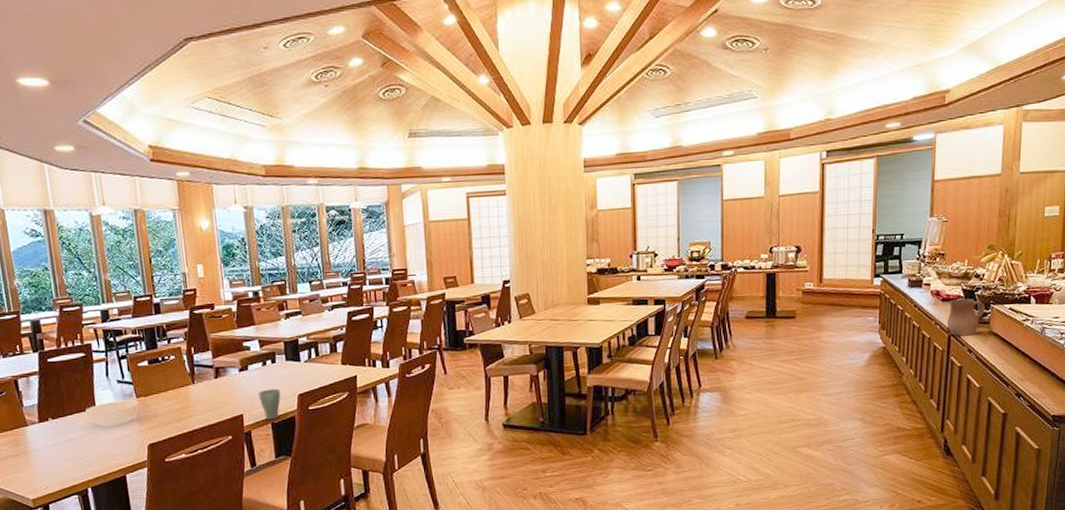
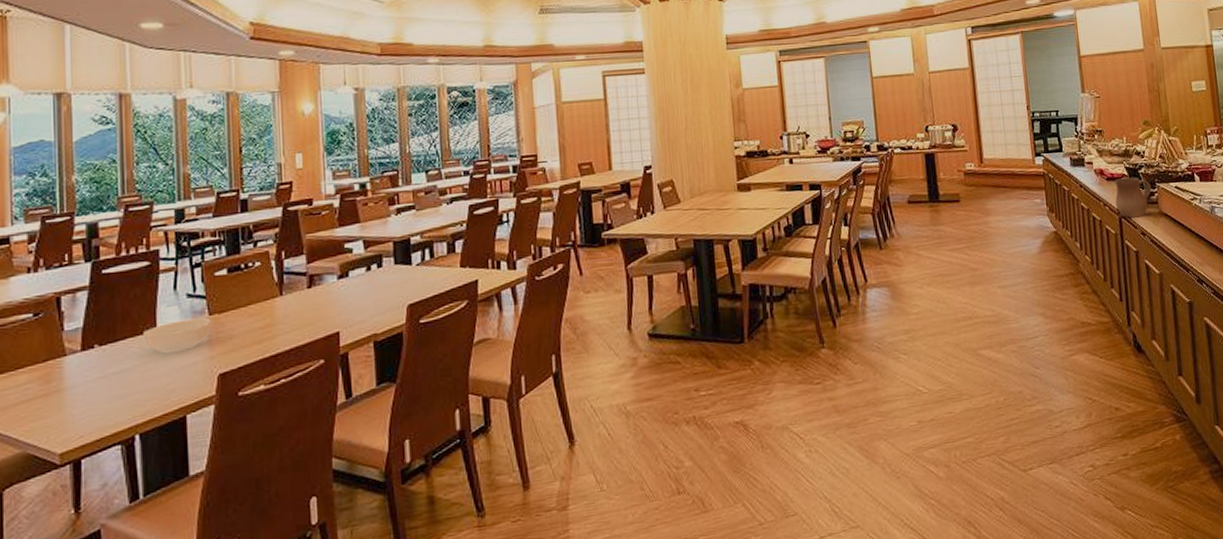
cup: present [258,388,281,420] -> none [359,298,387,337]

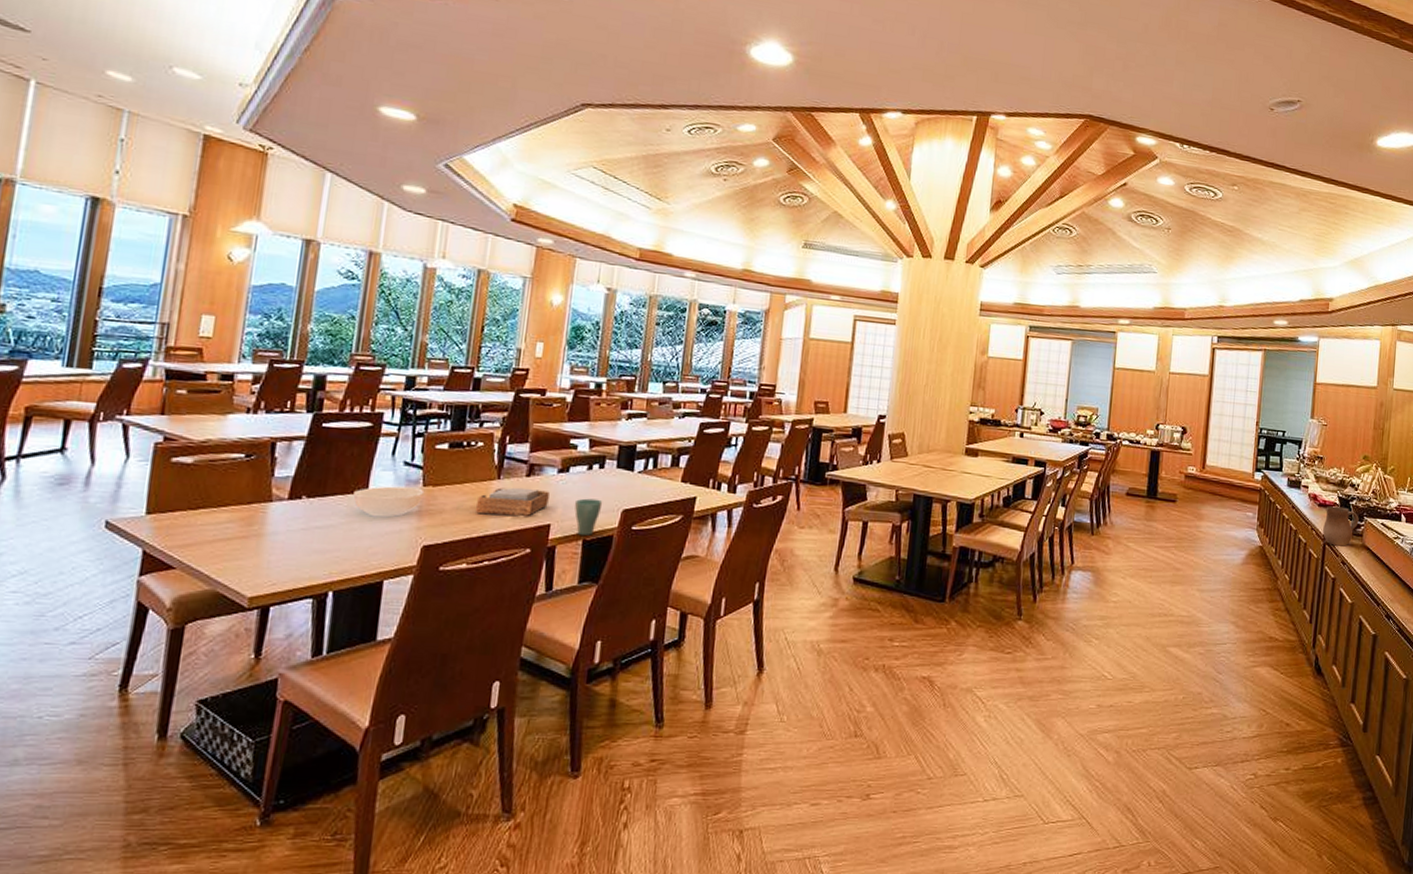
napkin holder: none [263,299,334,332] -> present [475,487,550,516]
cup: none [359,298,387,337] -> present [574,498,603,535]

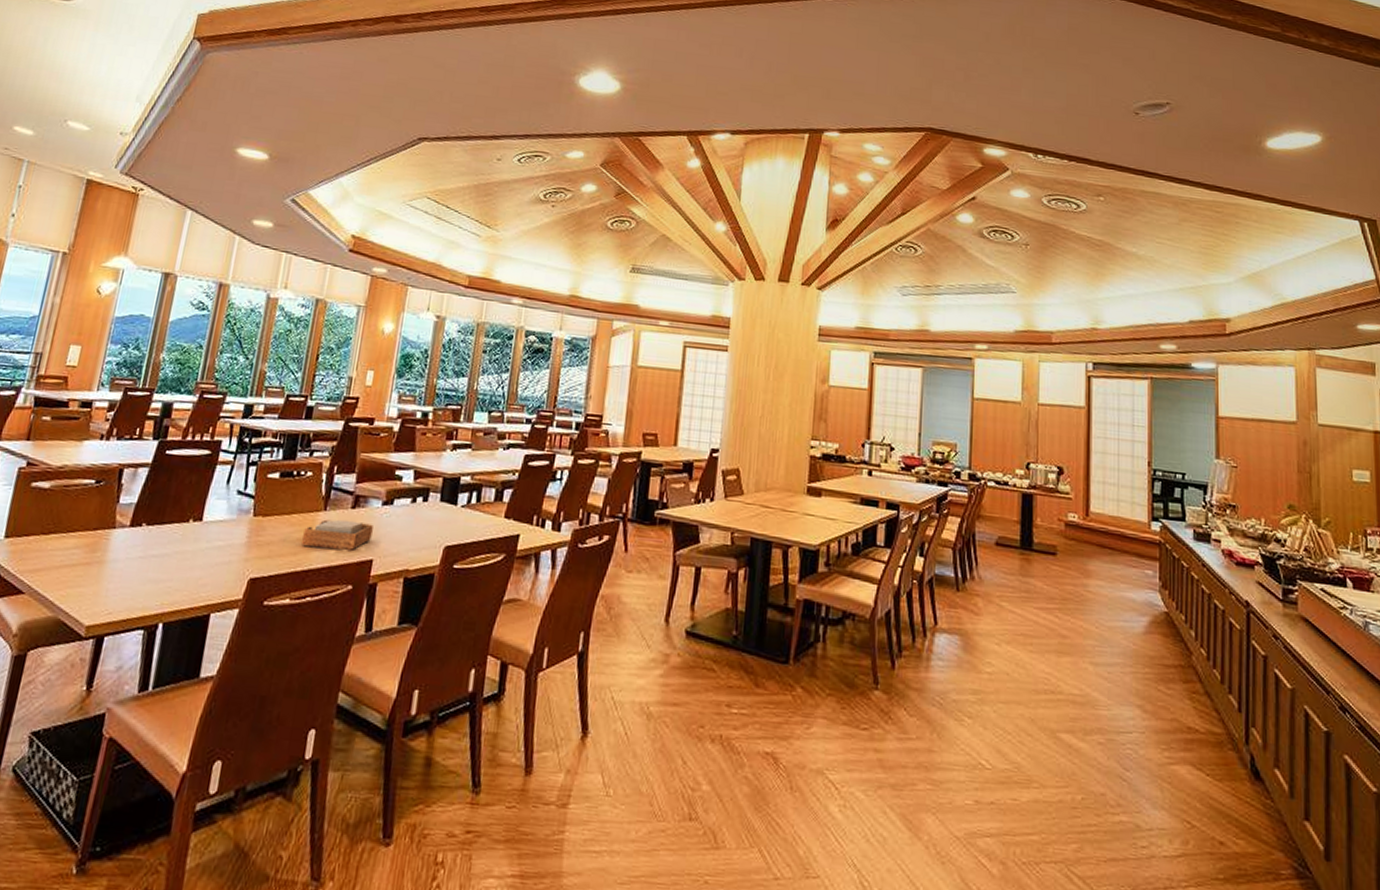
bowl: present [353,486,425,518] -> none [188,515,255,548]
cup: present [574,498,603,535] -> none [396,532,426,573]
ceramic jug: present [1323,506,1359,547] -> none [1245,565,1291,616]

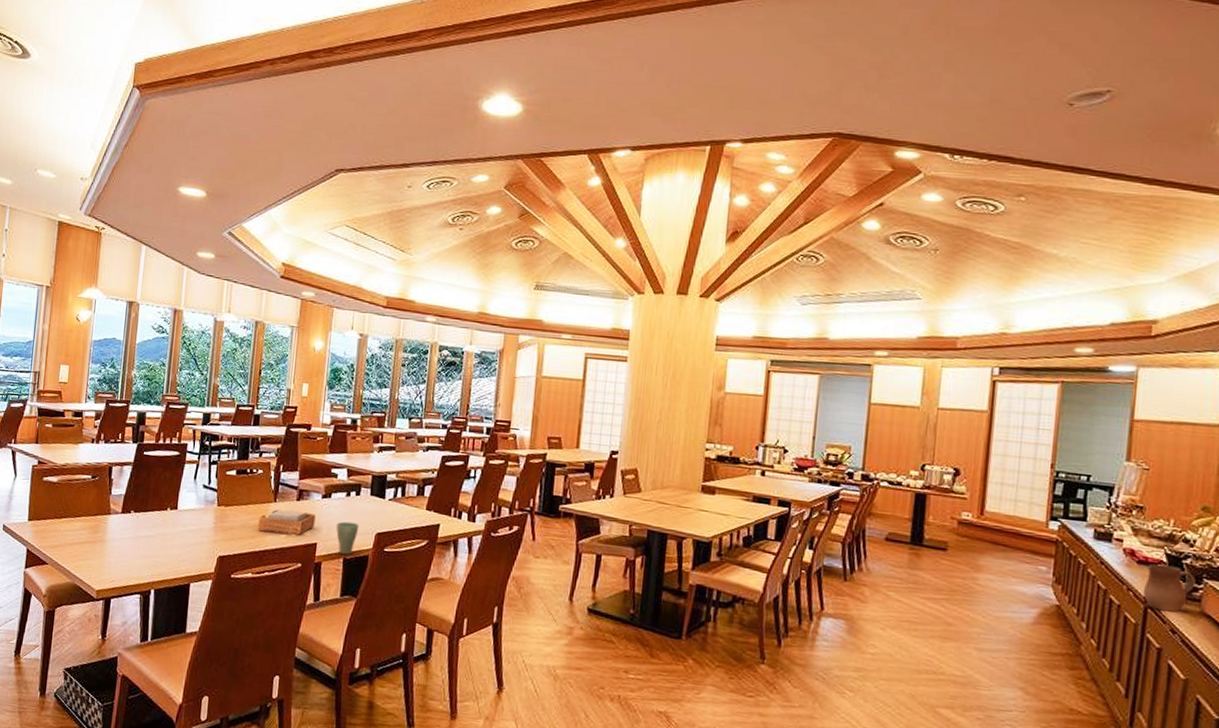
cup: none [396,532,426,573] -> present [335,521,360,555]
ceramic jug: none [1245,565,1291,616] -> present [1143,563,1196,612]

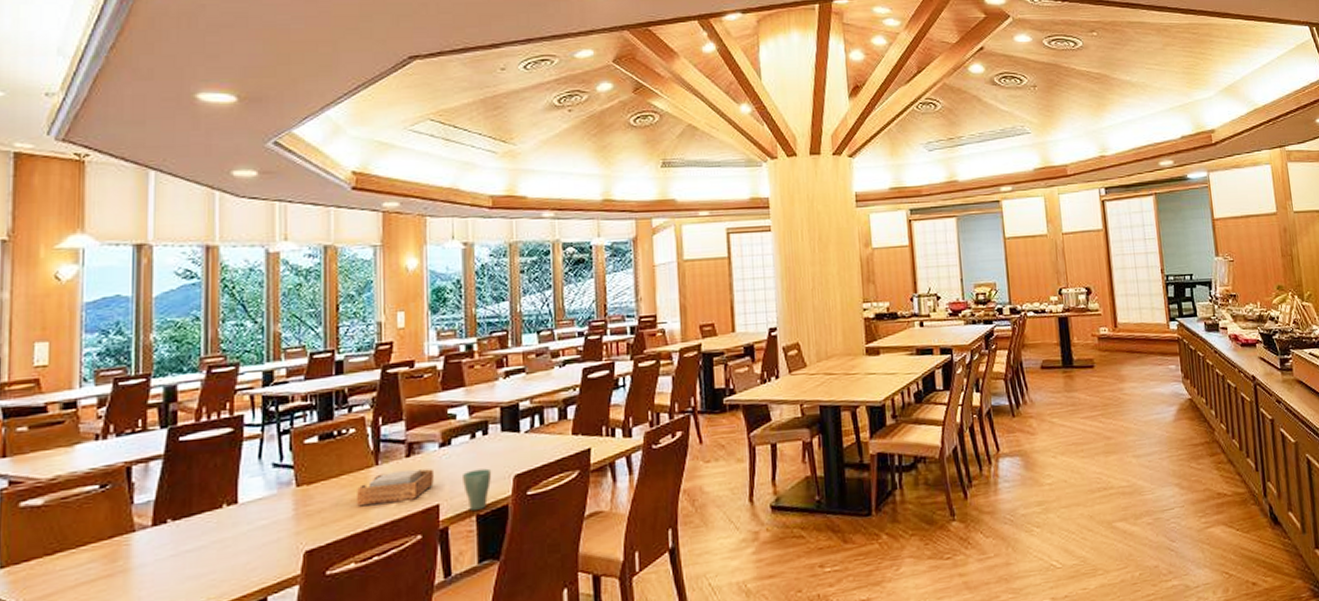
ceramic jug: present [1143,563,1196,612] -> none [1249,343,1286,385]

